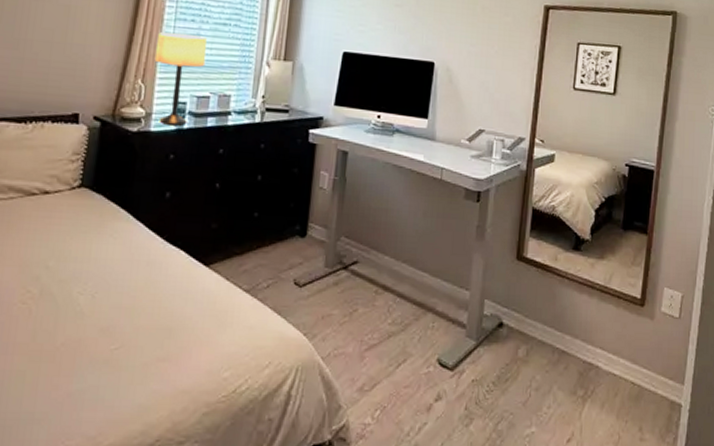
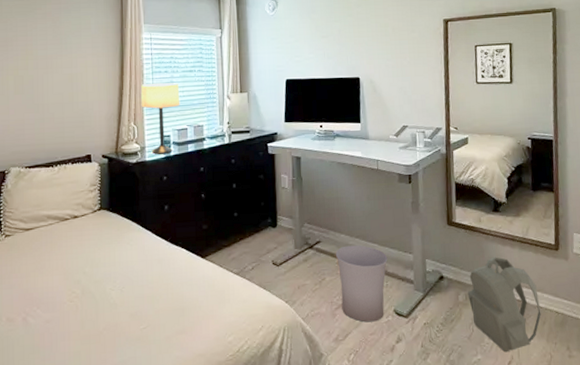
waste bin: none [373,271,439,372] -> present [335,245,388,323]
backpack: none [529,306,614,427] -> present [467,257,541,353]

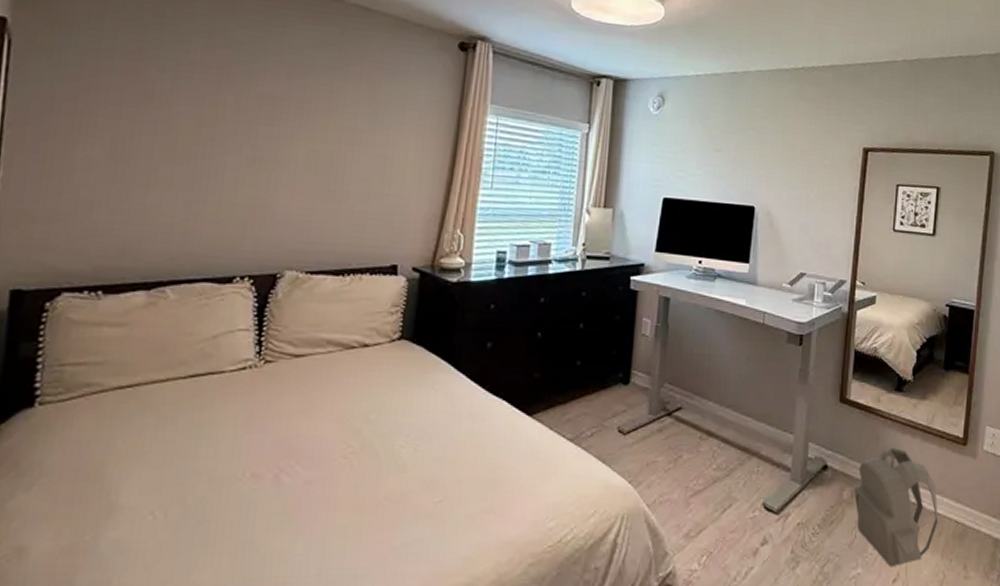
table lamp: present [141,82,180,155] -> none [473,181,526,275]
waste bin: present [335,245,388,323] -> none [698,416,763,516]

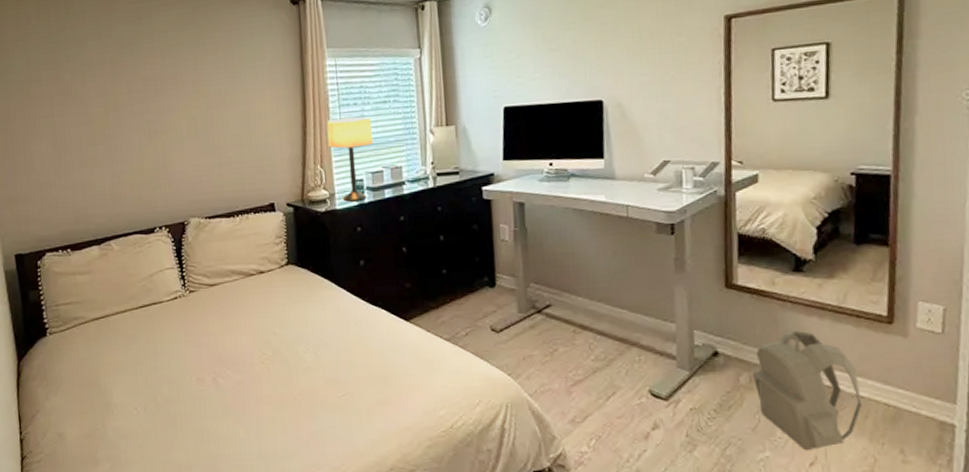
table lamp: none [473,181,526,275] -> present [327,117,374,202]

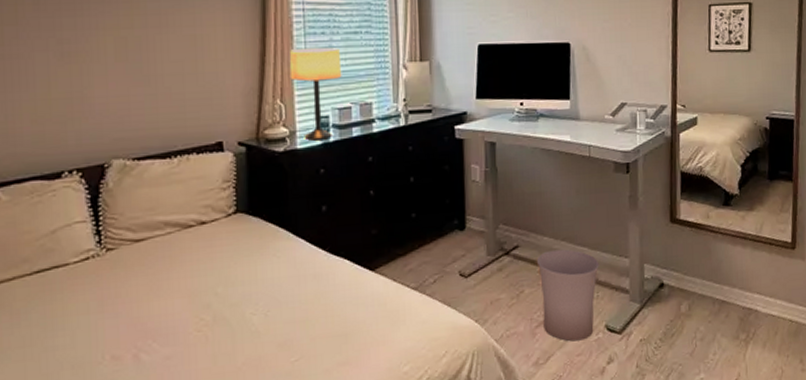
waste bin: none [570,310,641,403] -> present [536,249,599,342]
backpack: present [752,330,862,451] -> none [691,258,773,369]

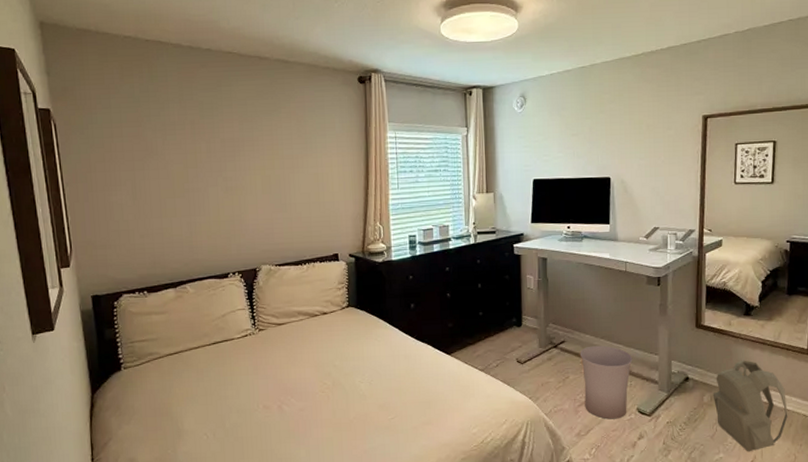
table lamp: present [289,47,342,141] -> none [386,182,426,254]
backpack: none [691,258,773,369] -> present [712,360,788,452]

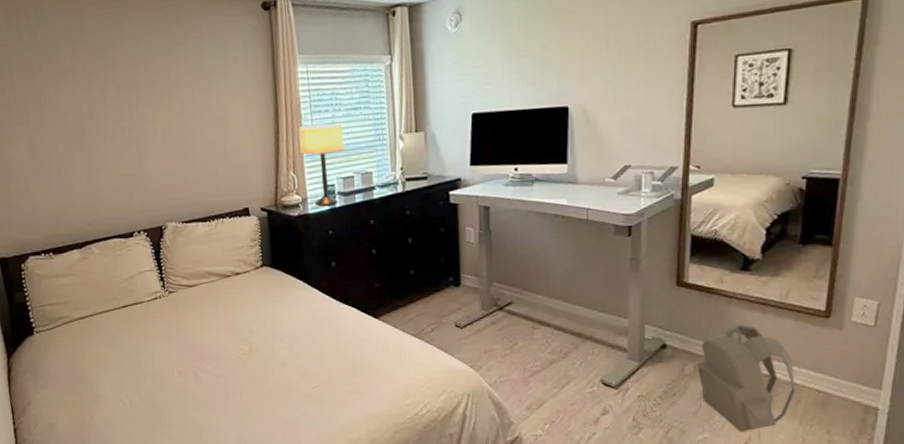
table lamp: none [386,182,426,254] -> present [299,123,345,206]
waste bin: present [579,345,633,420] -> none [530,307,596,392]

